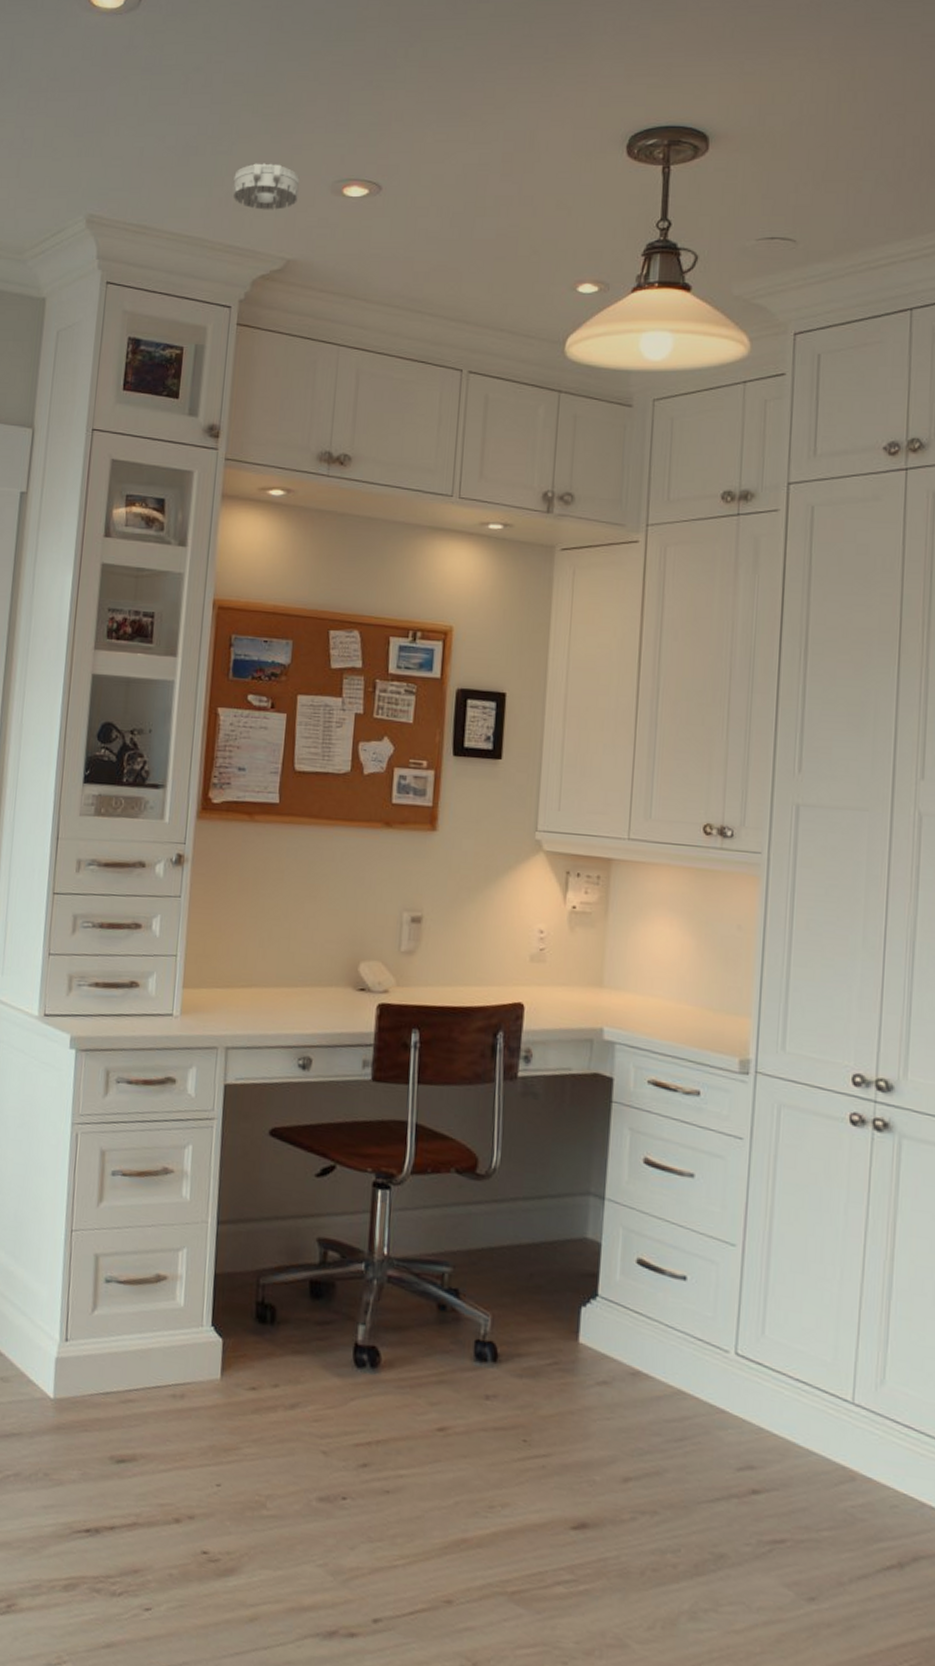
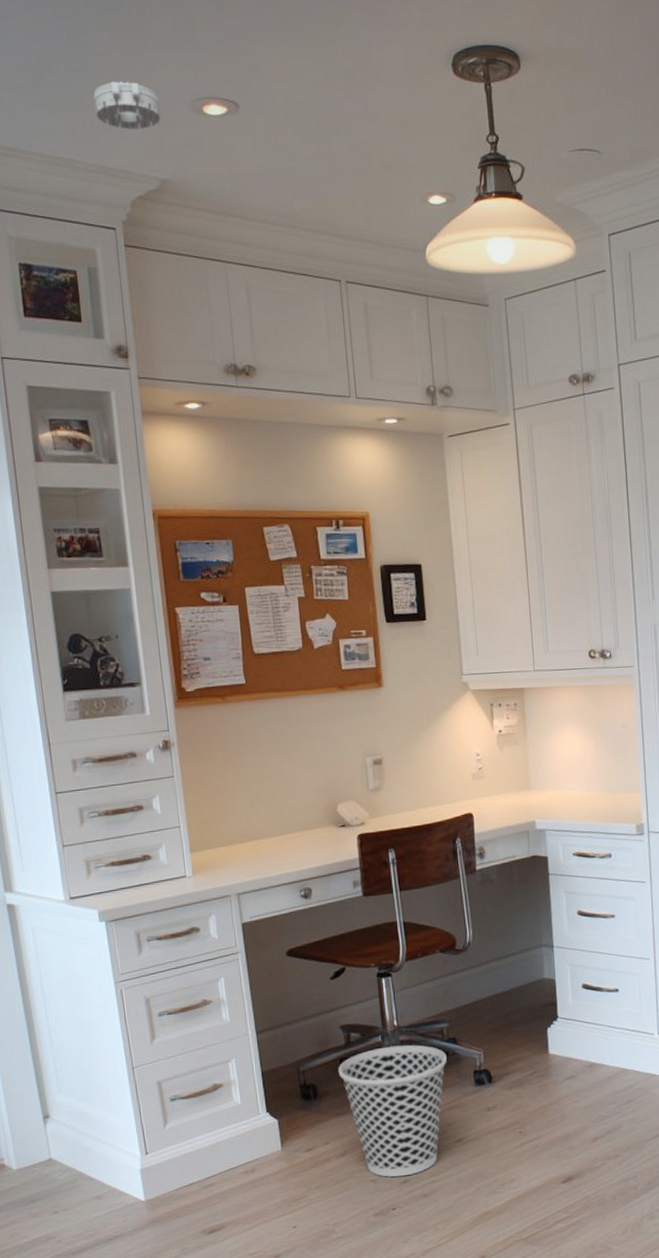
wastebasket: none [305,1278,443,1459] -> present [338,1045,447,1177]

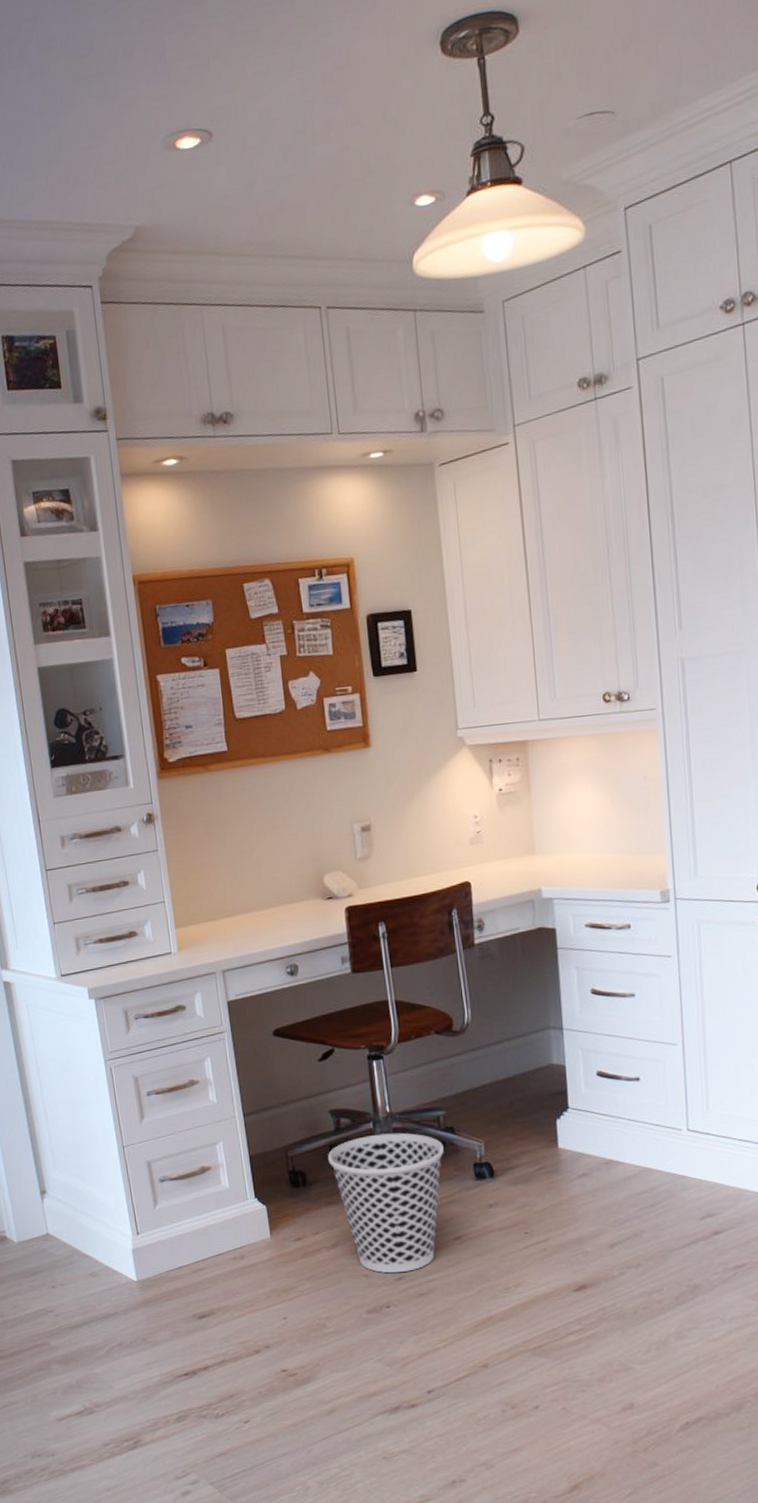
smoke detector: present [93,81,161,130] -> none [68,128,134,181]

